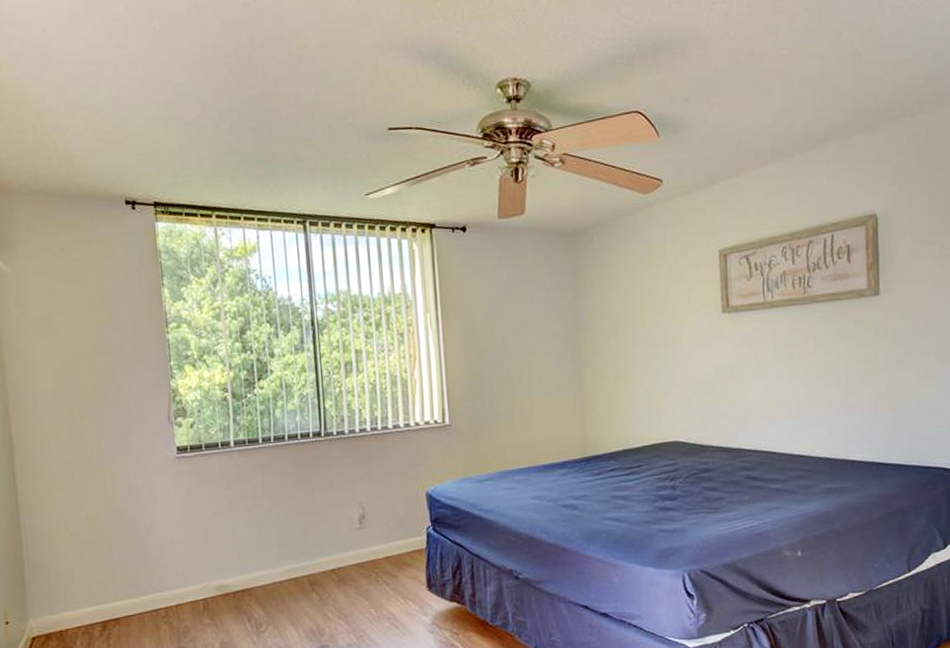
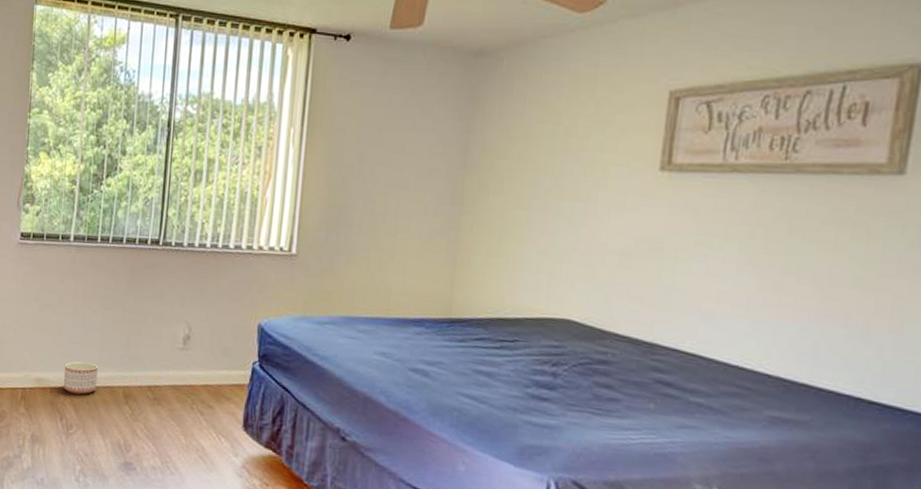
planter: none [244,559,281,593] -> present [63,361,98,395]

